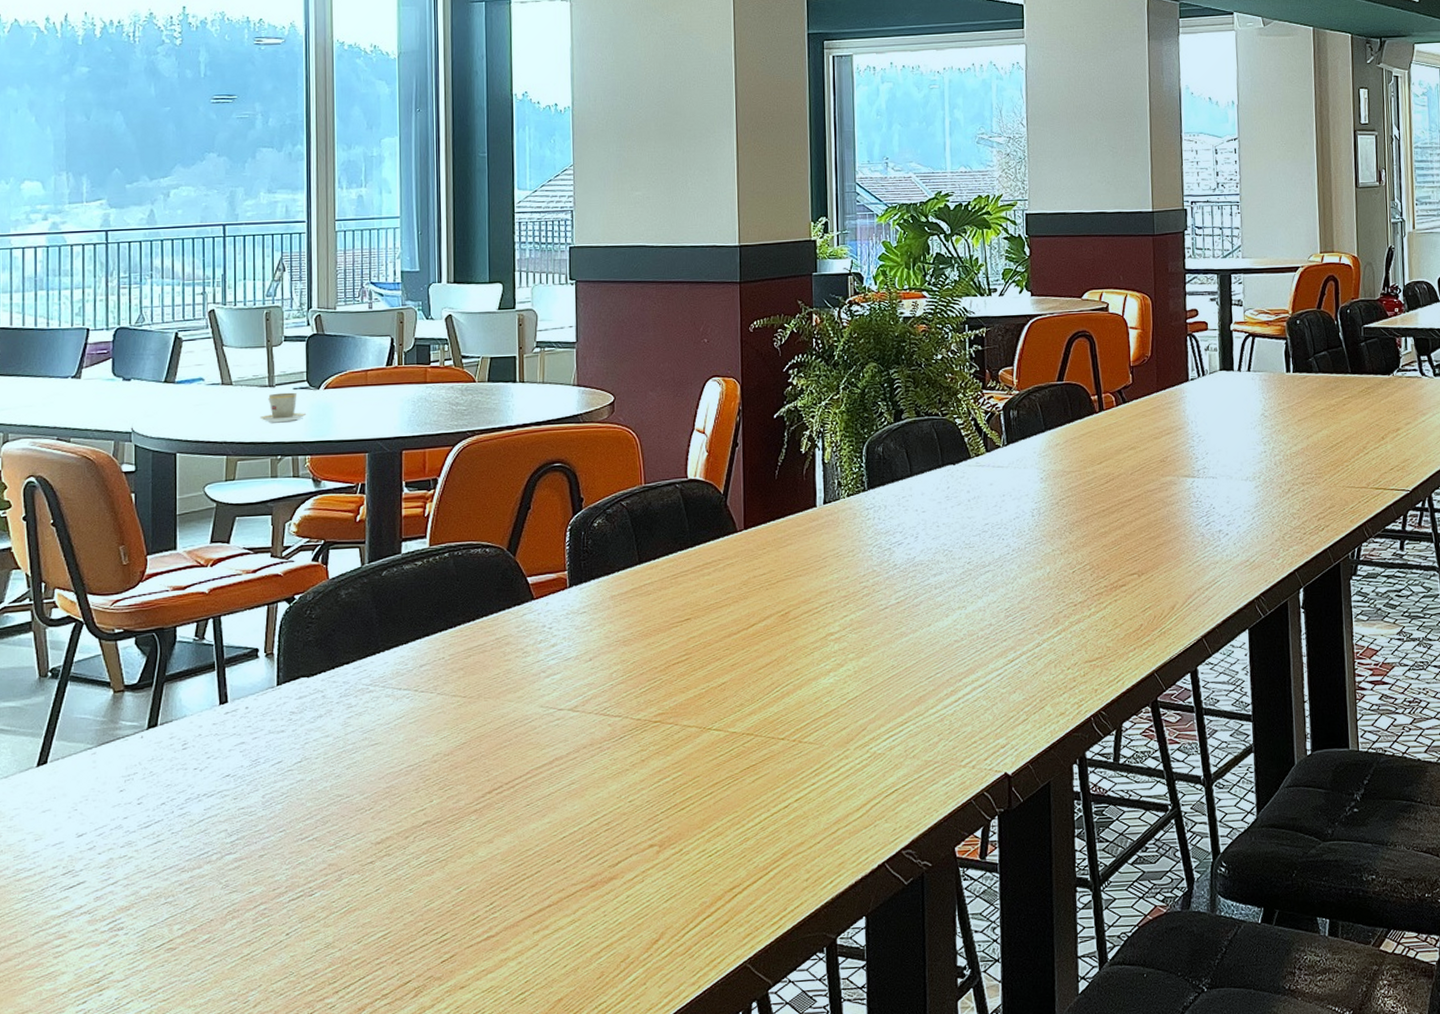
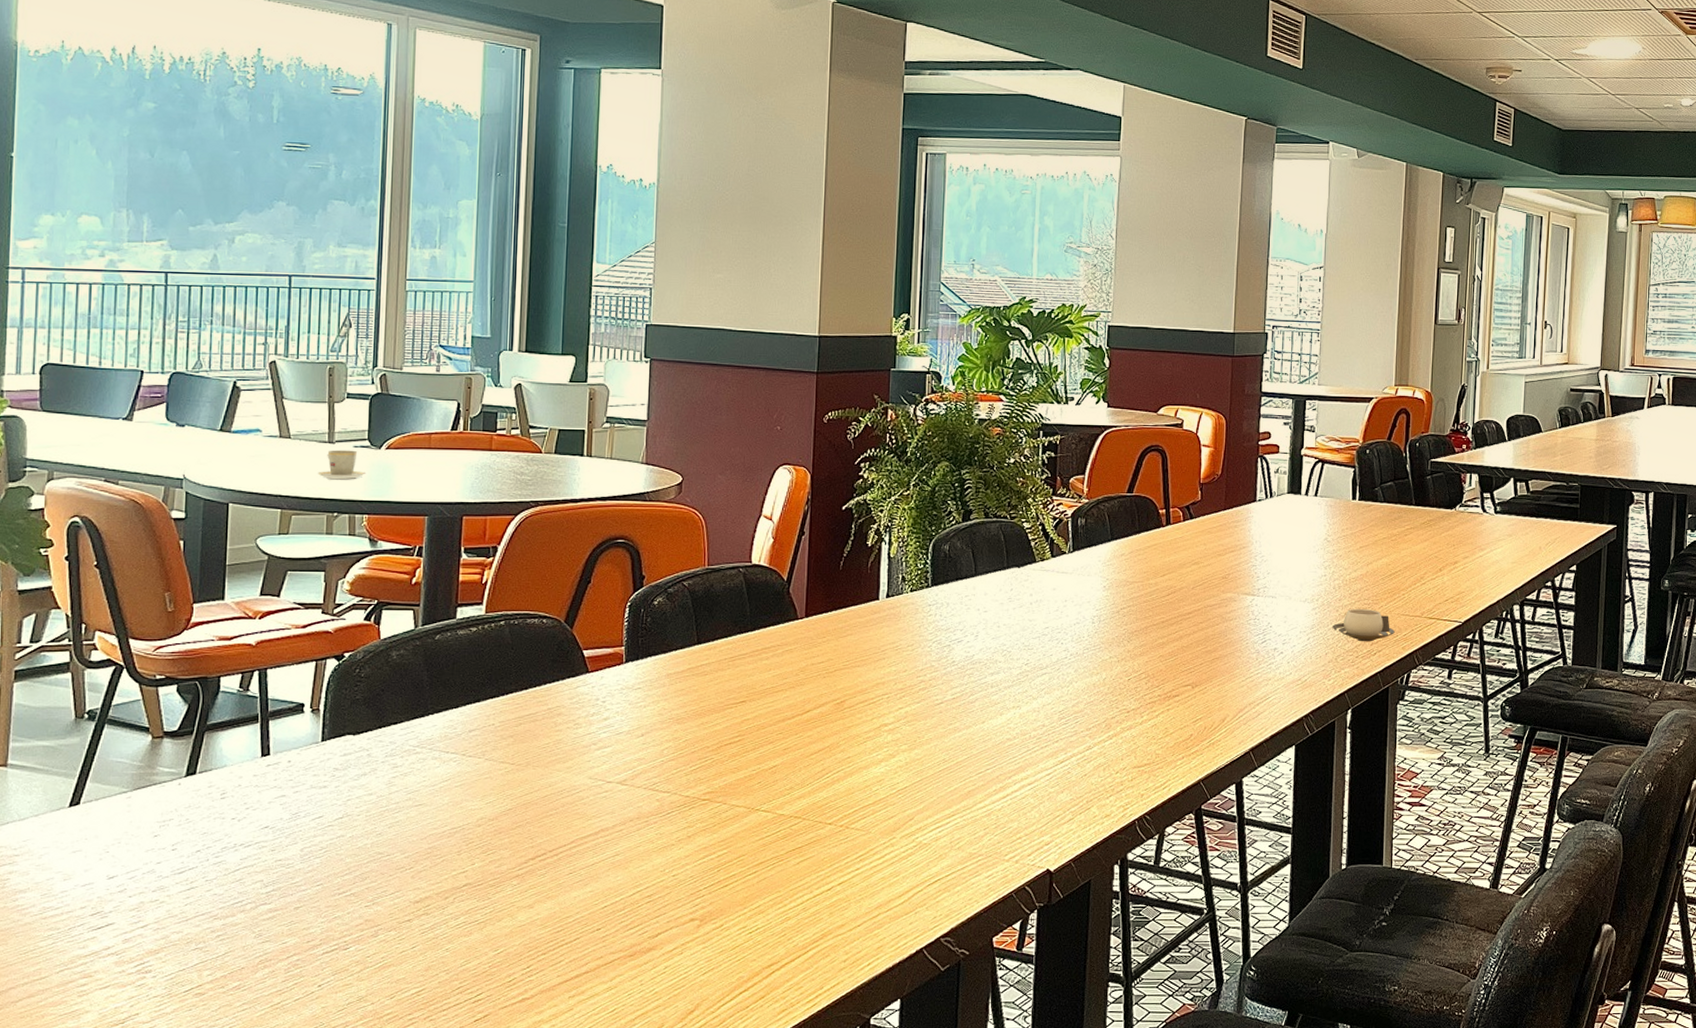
cup: none [1276,483,1341,518] -> present [1332,608,1395,642]

